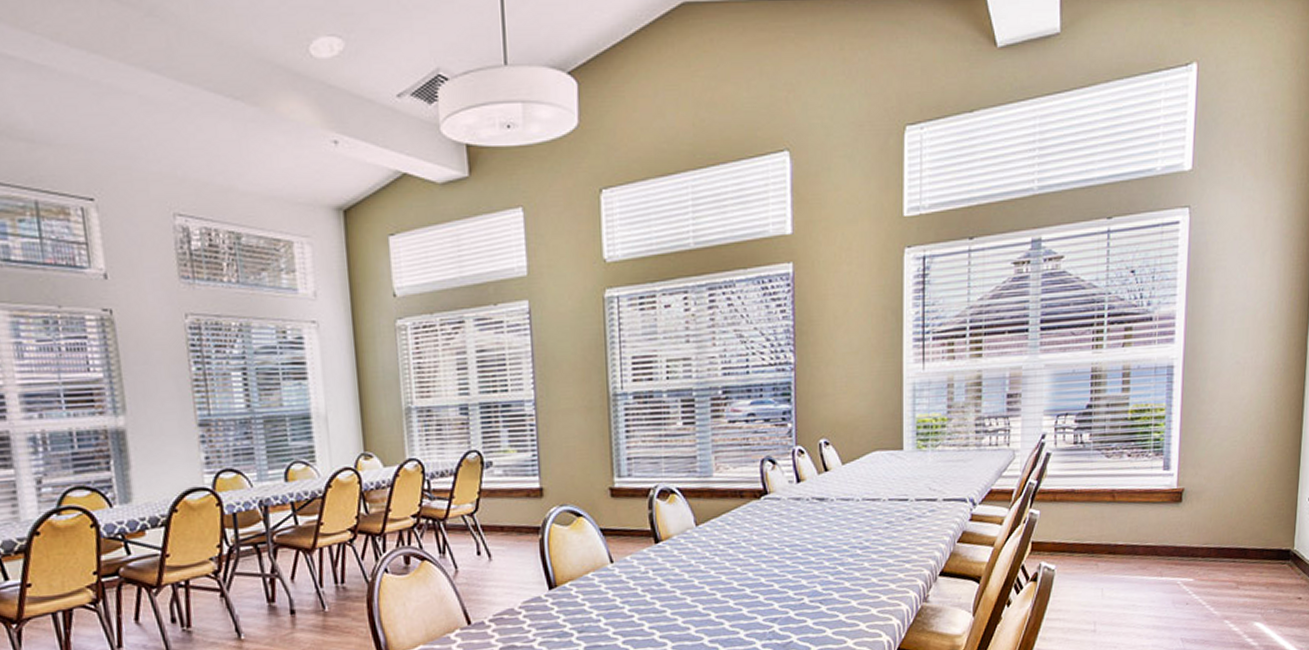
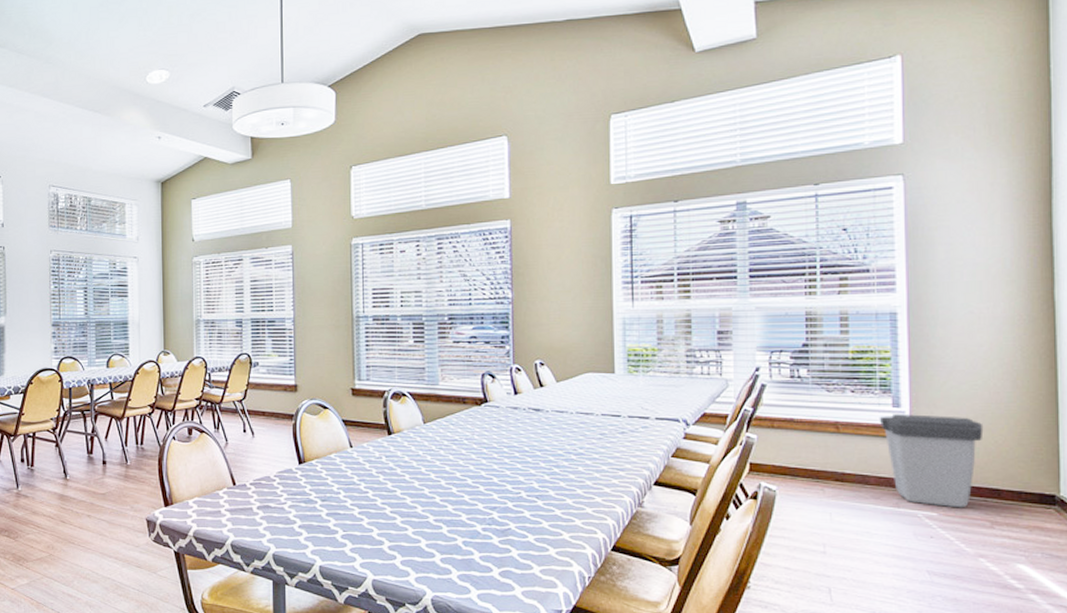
trash can: none [1150,476,1239,572] -> present [879,414,984,508]

